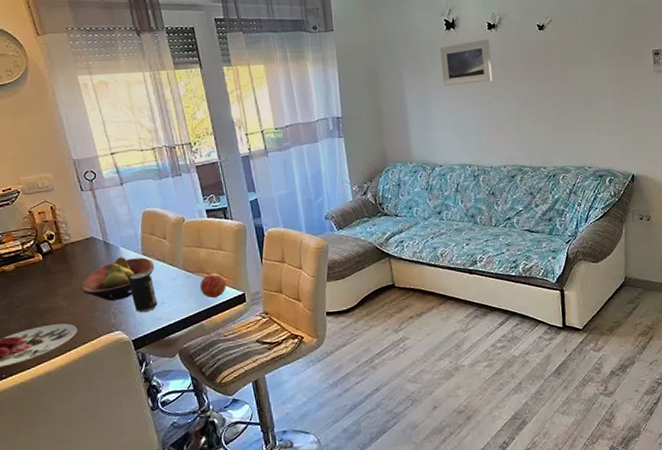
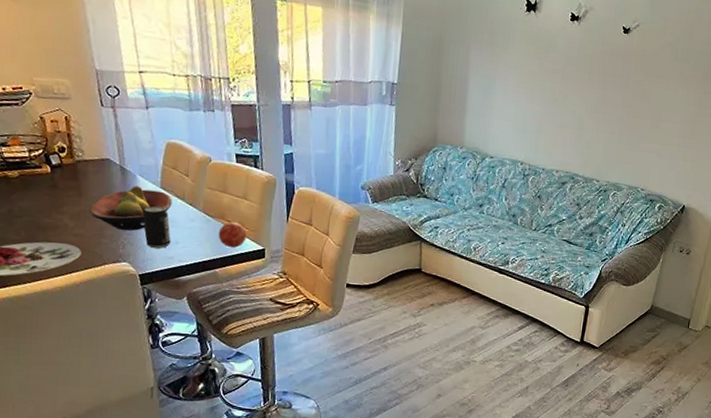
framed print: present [440,39,493,87] -> none [511,29,569,78]

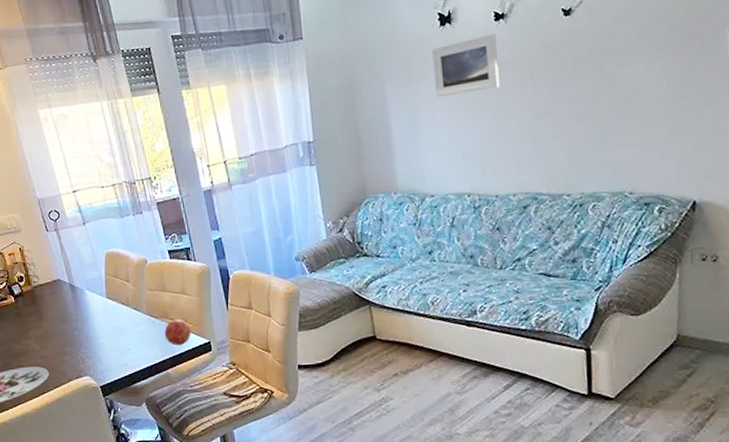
fruit bowl: present [89,186,172,231] -> none [50,300,119,346]
beverage can: present [142,206,171,249] -> none [95,316,123,359]
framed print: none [511,29,569,78] -> present [432,34,500,98]

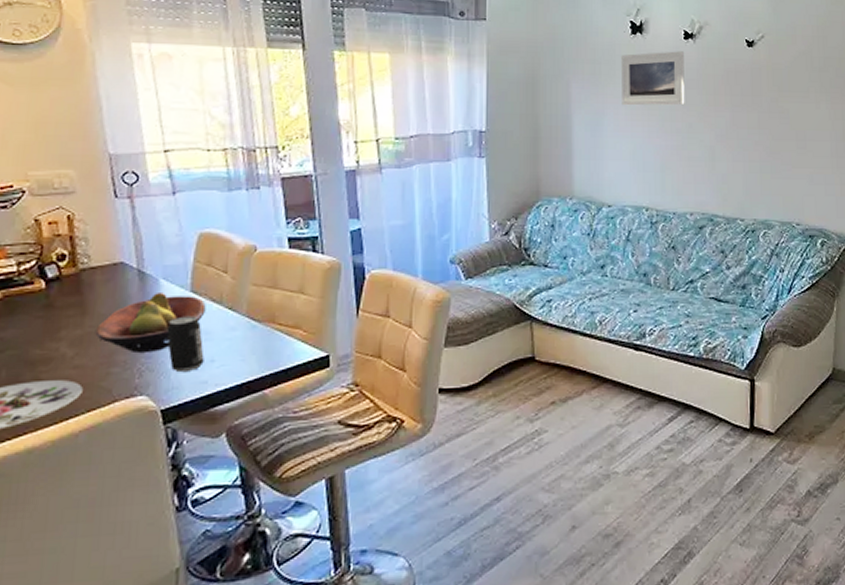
fruit bowl: none [50,300,119,346] -> present [95,293,206,354]
beverage can: none [95,316,123,359] -> present [166,315,205,373]
apple: present [164,319,191,346] -> none [267,325,305,360]

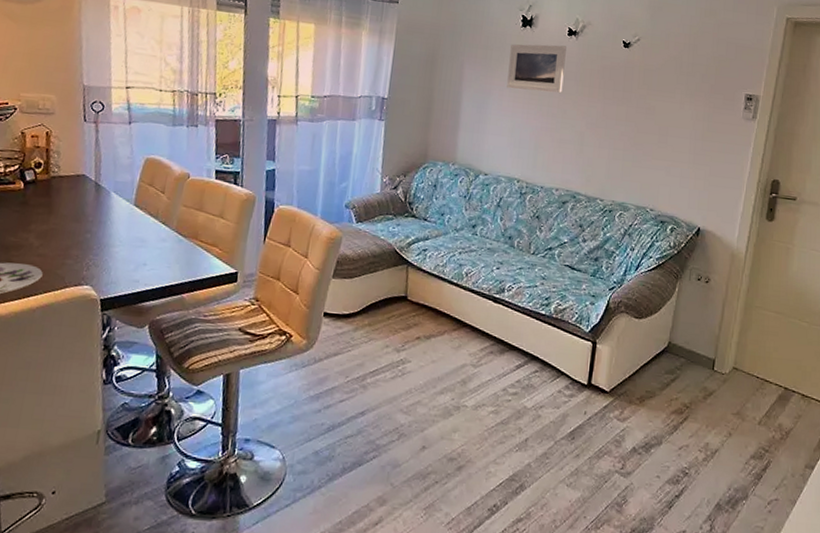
fruit bowl: present [95,293,206,354] -> none [57,203,145,251]
beverage can: present [166,315,205,373] -> none [111,224,139,271]

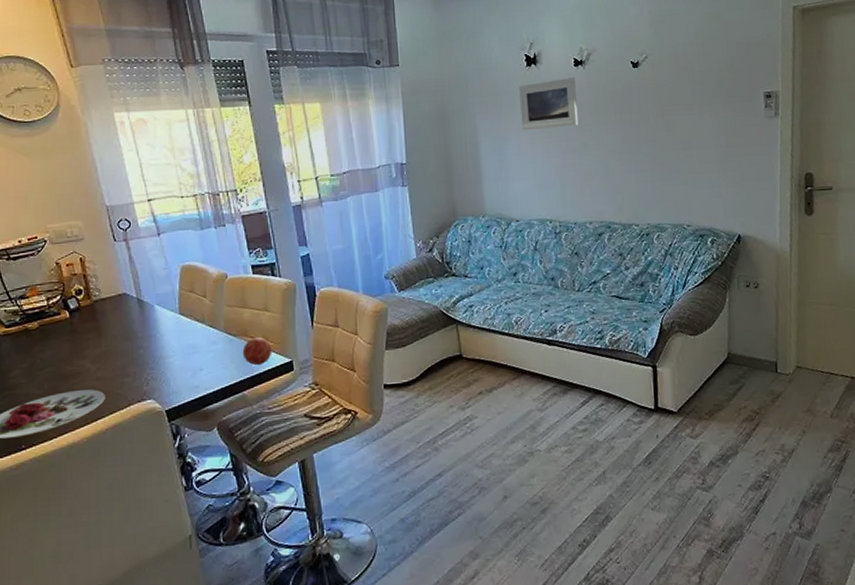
apple: none [189,242,220,271] -> present [242,337,272,366]

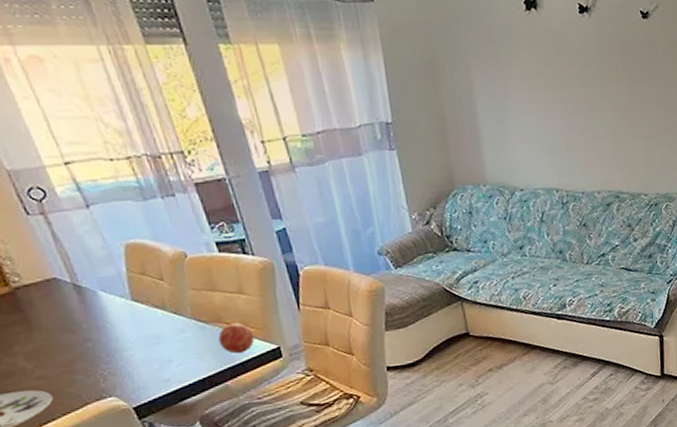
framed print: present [519,77,579,131] -> none [518,27,585,88]

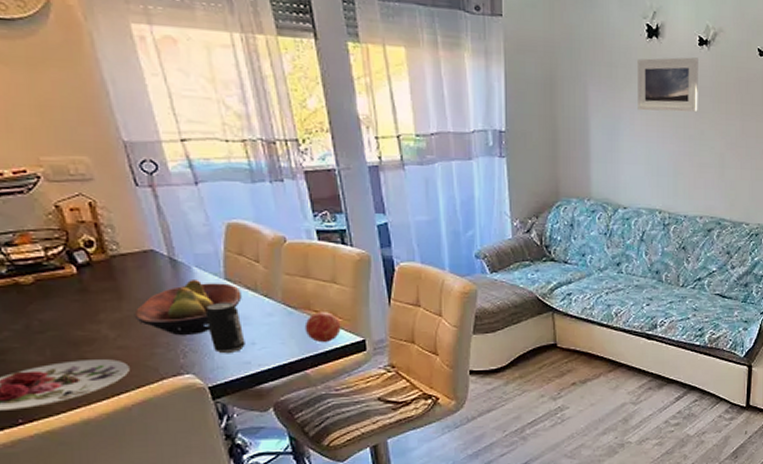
fruit bowl: none [47,304,152,361] -> present [134,280,242,336]
beverage can: none [117,322,163,375] -> present [205,302,245,354]
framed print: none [518,27,585,88] -> present [637,57,698,112]

